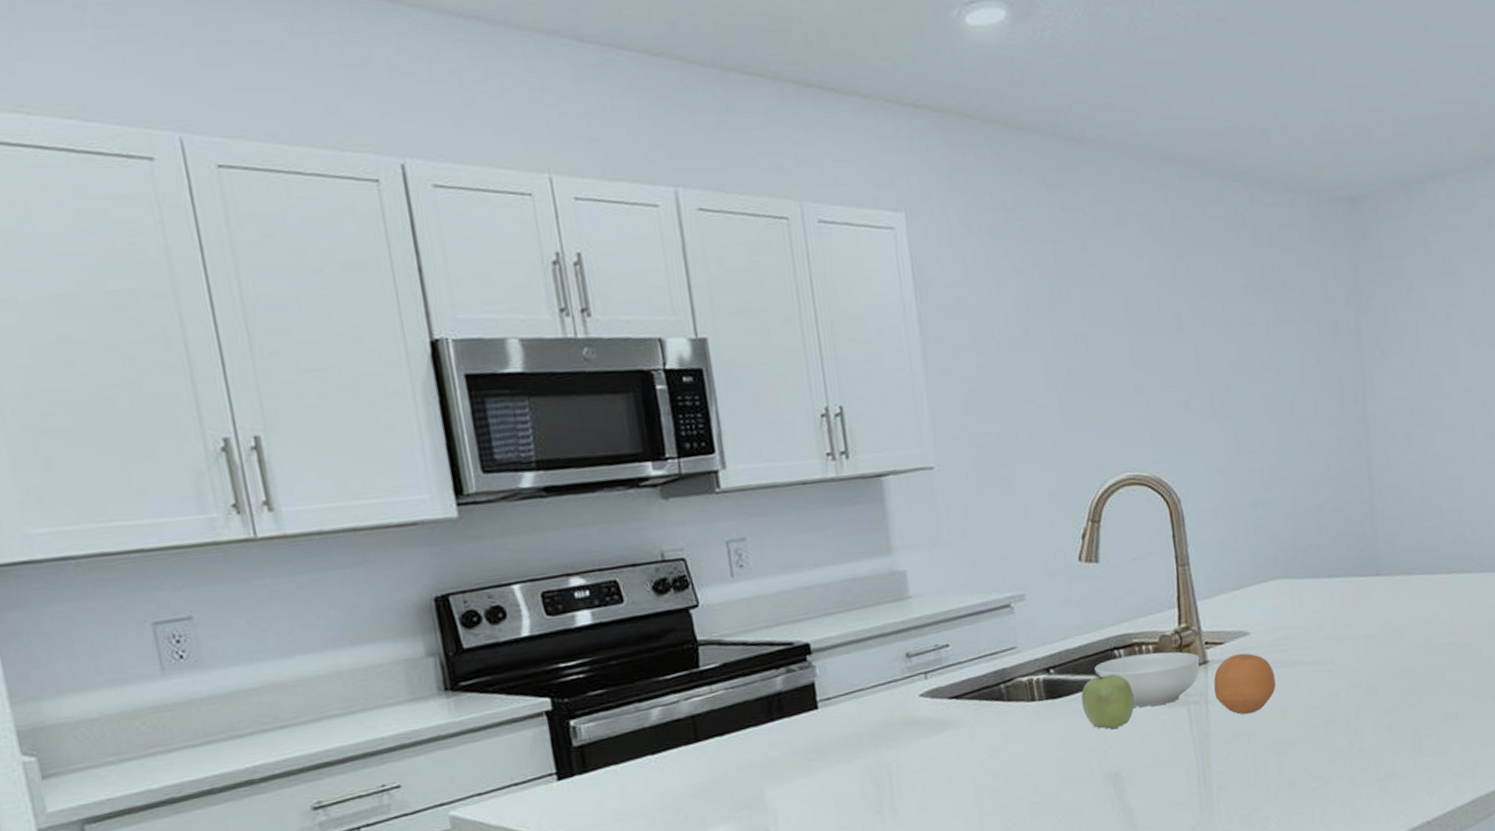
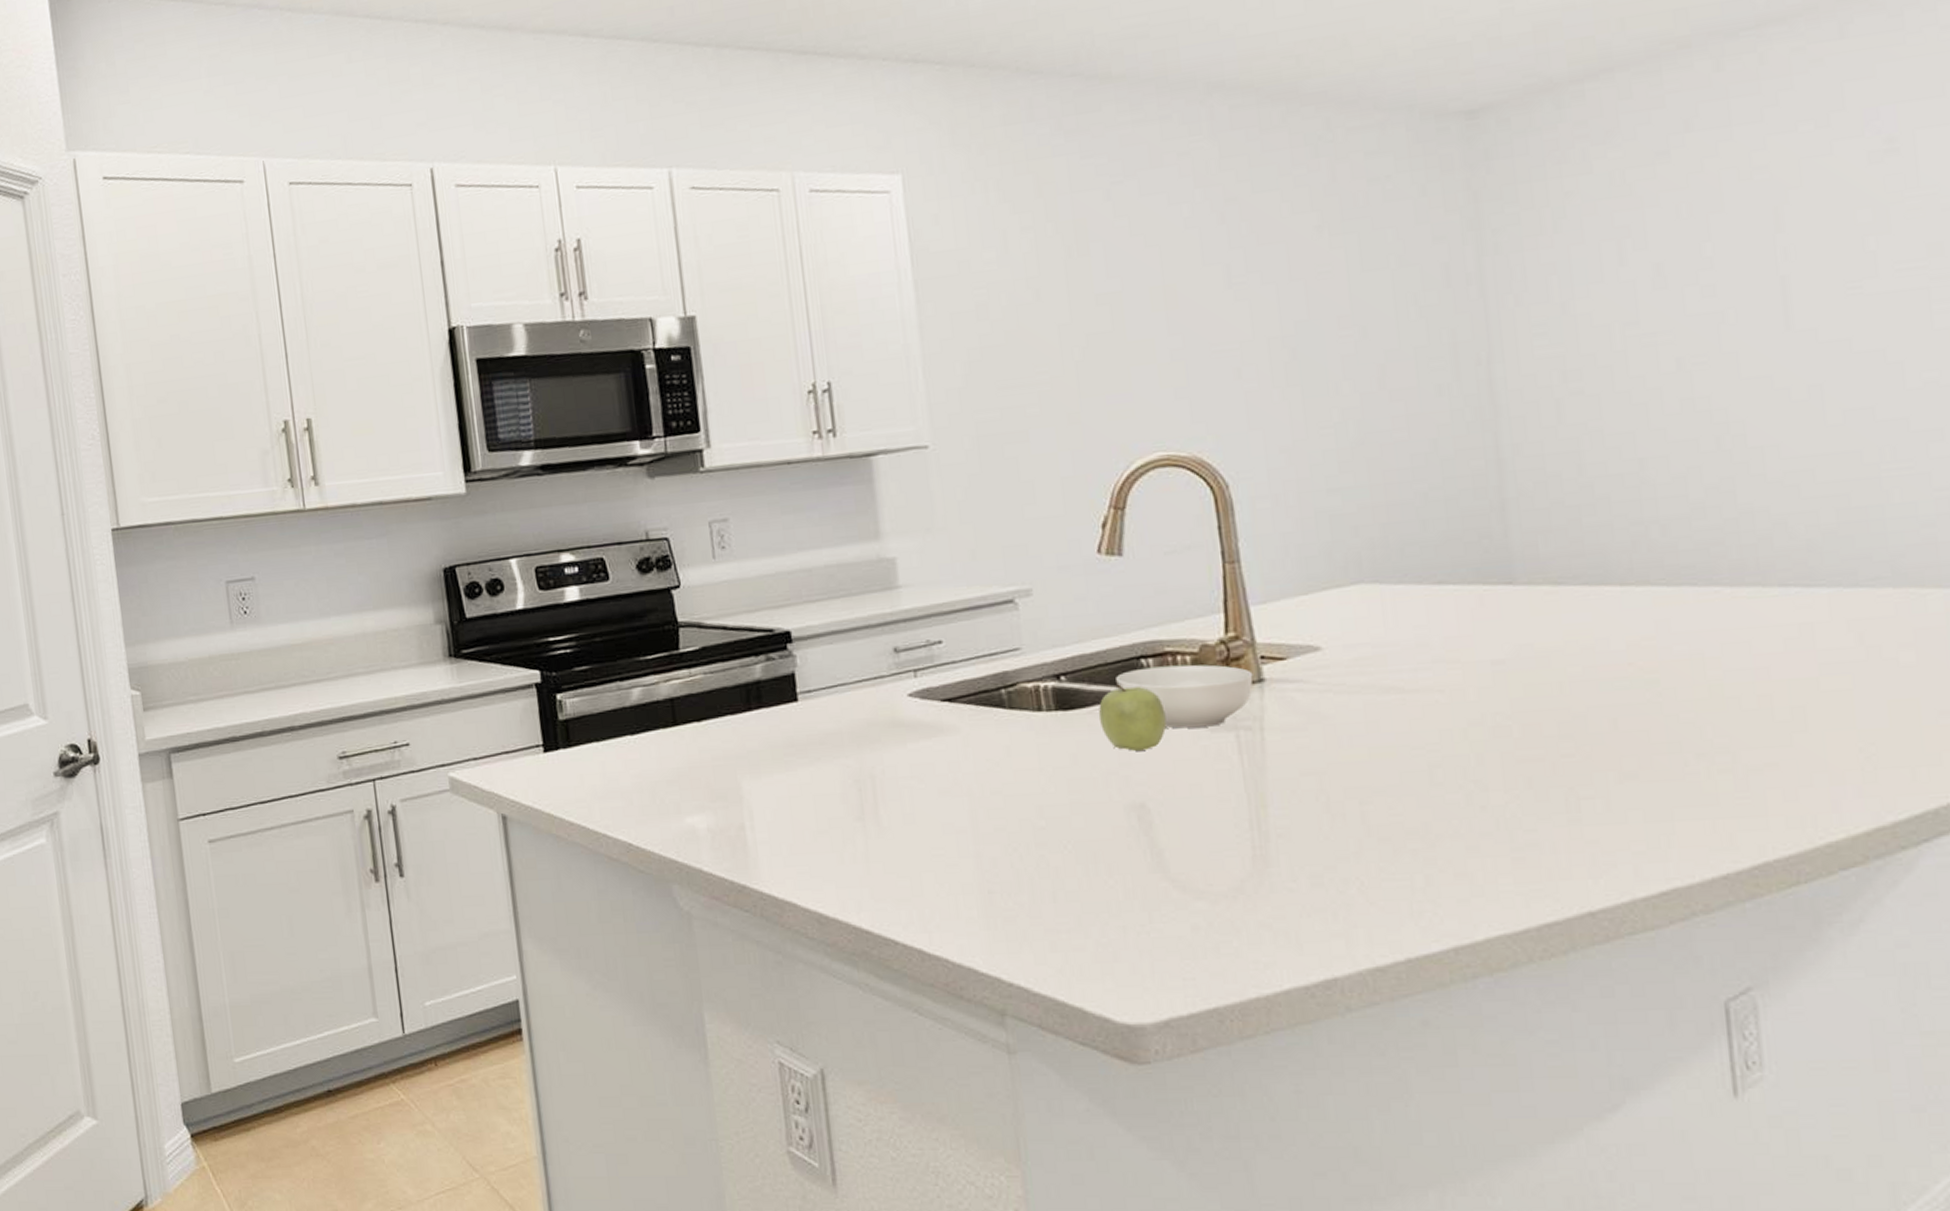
fruit: present [1214,653,1276,715] -> none [1272,672,1359,749]

